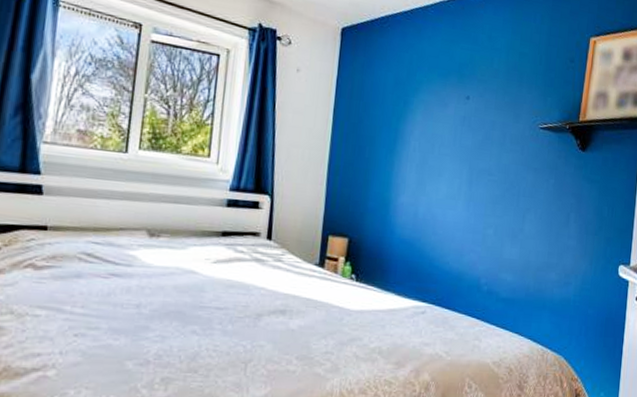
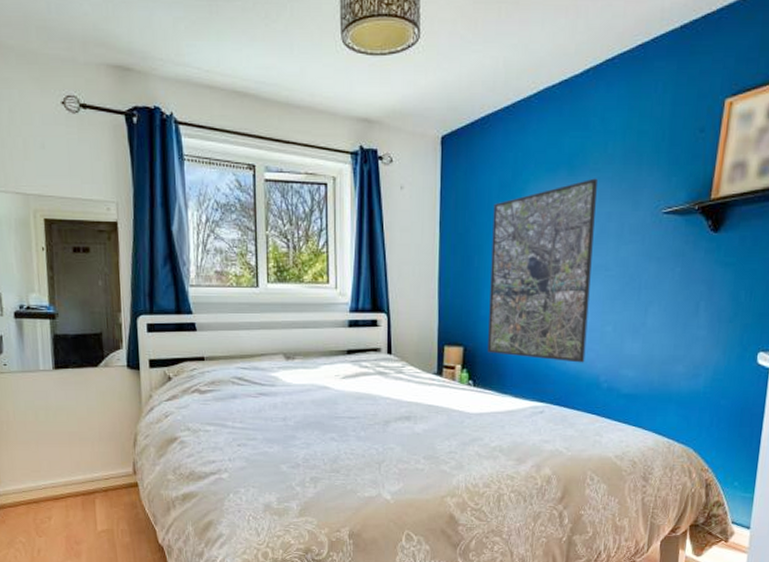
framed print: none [373,88,484,264] -> present [488,178,597,363]

